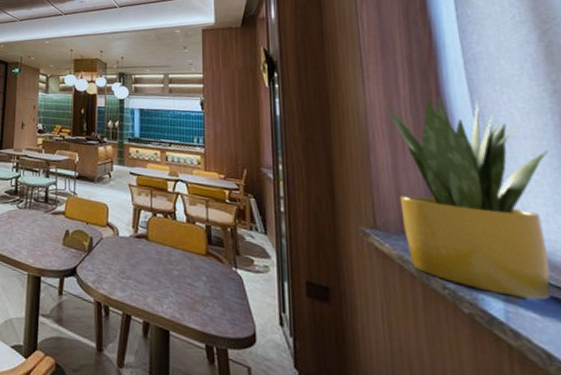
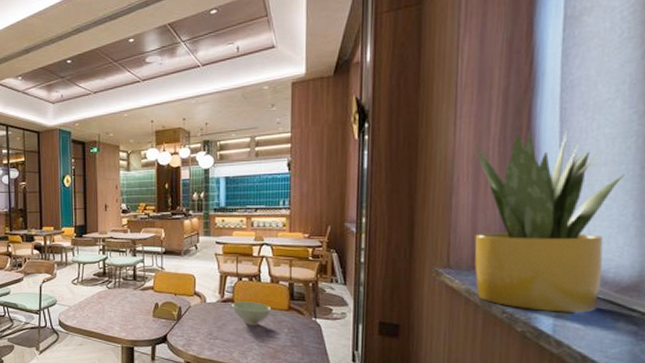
bowl: none [146,239,188,269] -> present [232,302,272,325]

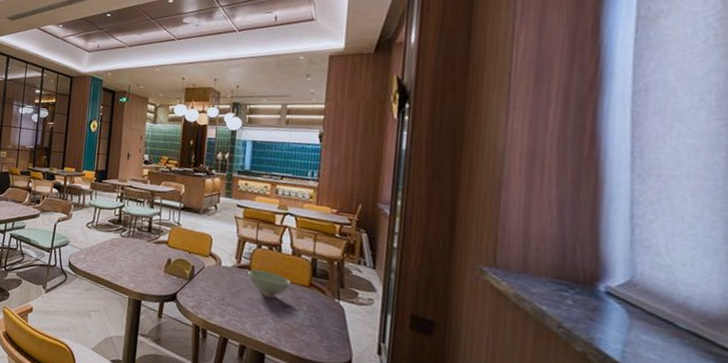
planter: present [470,130,624,313] -> none [523,130,711,343]

